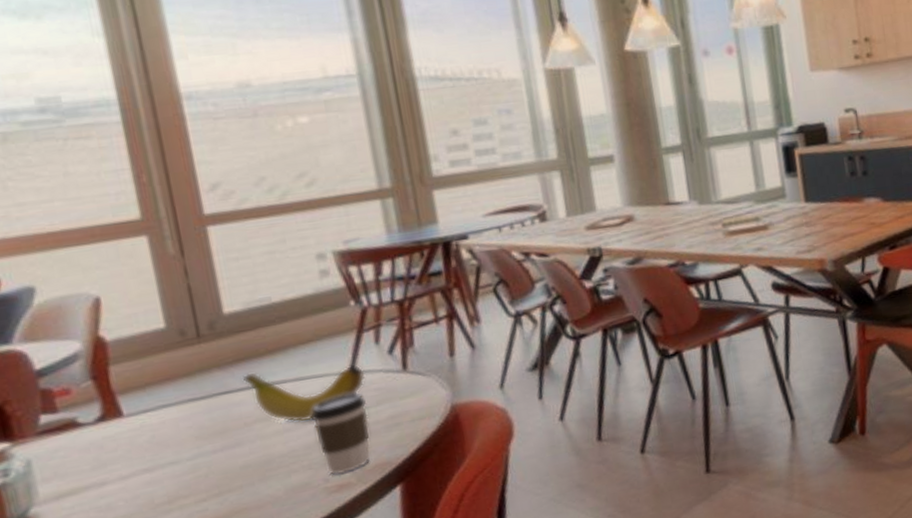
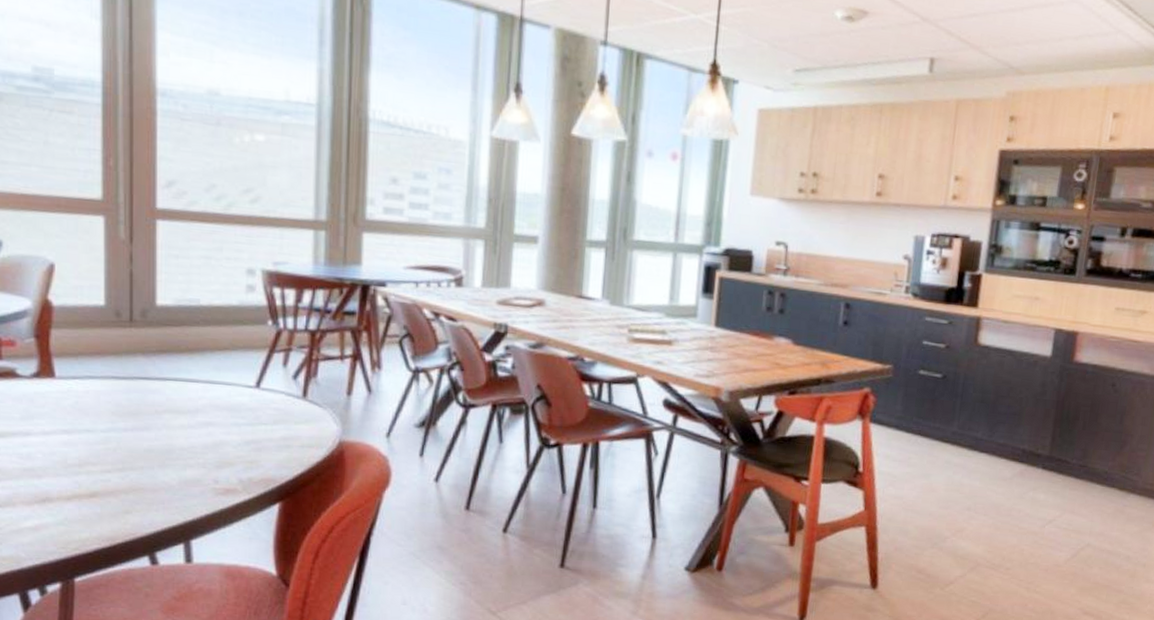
fruit: present [243,364,366,423] -> none [162,365,269,423]
coffee cup: present [311,391,371,475] -> none [214,406,265,480]

